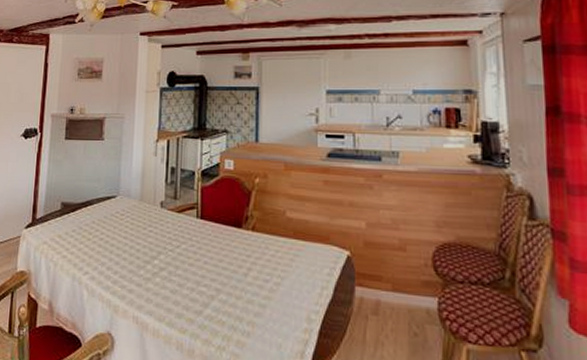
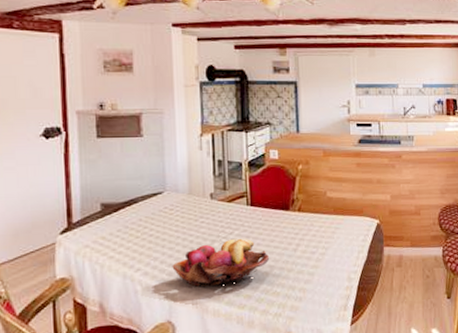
fruit basket: none [117,252,217,303] -> present [172,238,270,287]

